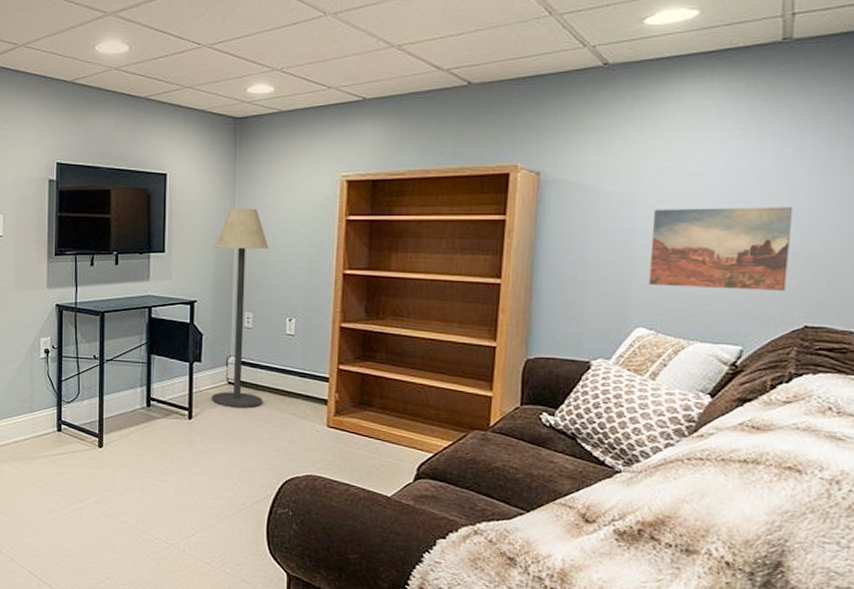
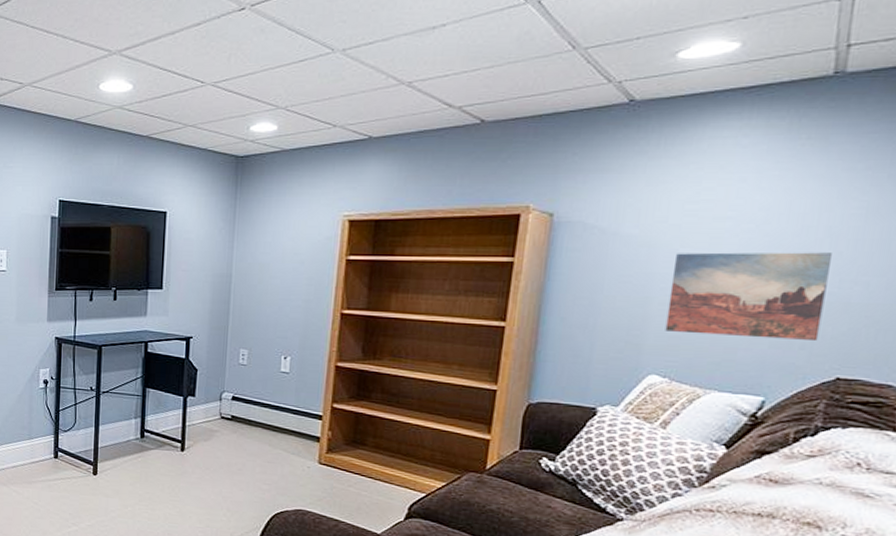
floor lamp: present [212,208,270,408] -> none [204,246,267,442]

